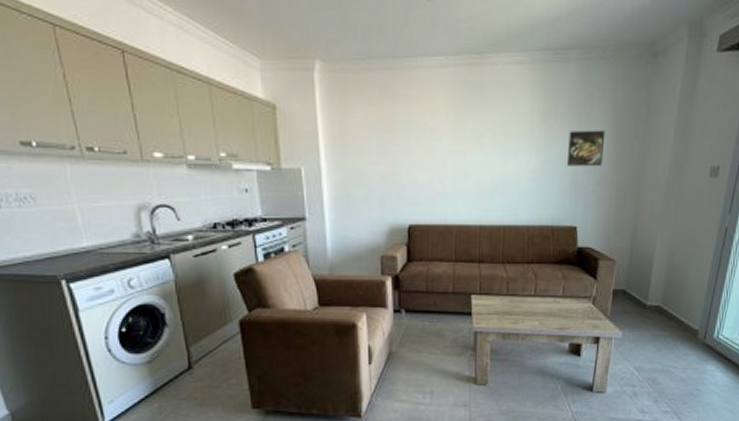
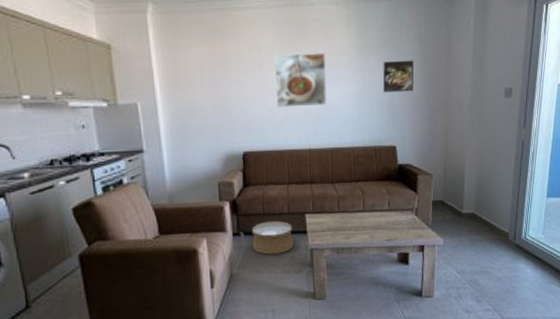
woven basket: none [413,300,457,335] -> present [251,220,294,255]
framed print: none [447,118,505,179] -> present [274,52,327,108]

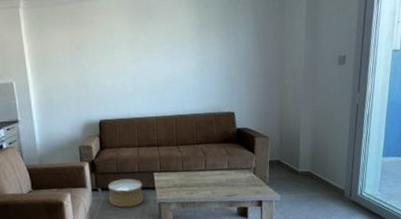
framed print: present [274,52,327,108] -> none [124,32,171,82]
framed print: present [382,60,414,93] -> none [221,35,250,65]

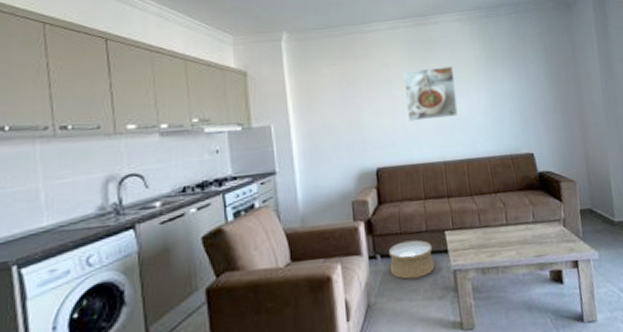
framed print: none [124,32,171,82] -> present [403,65,458,121]

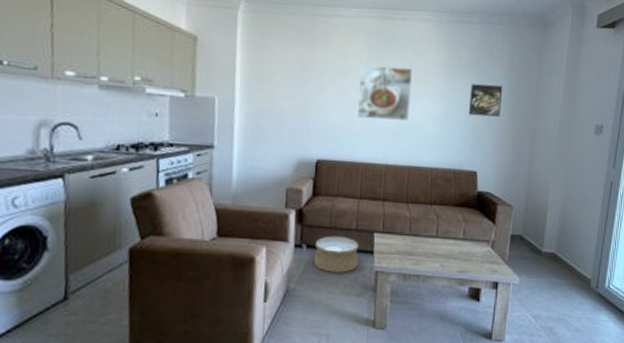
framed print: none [510,67,545,100] -> present [468,84,503,118]

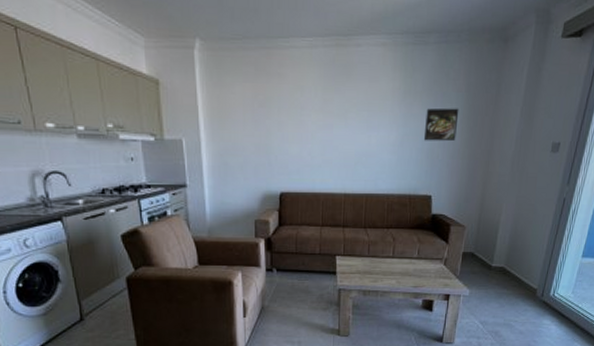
woven basket: present [313,236,359,273] -> none [283,260,323,291]
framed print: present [358,65,412,121] -> none [315,95,368,151]

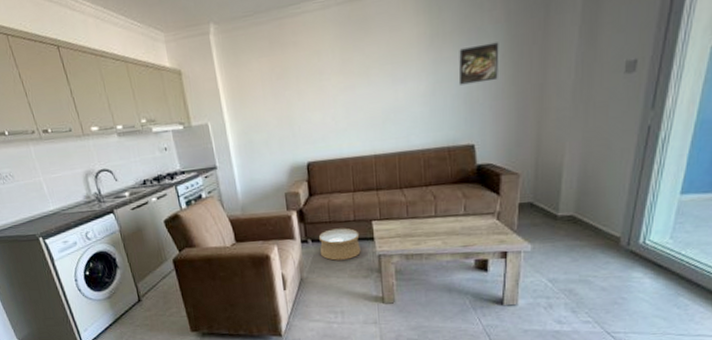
woven basket: none [283,260,323,291] -> present [318,228,361,261]

